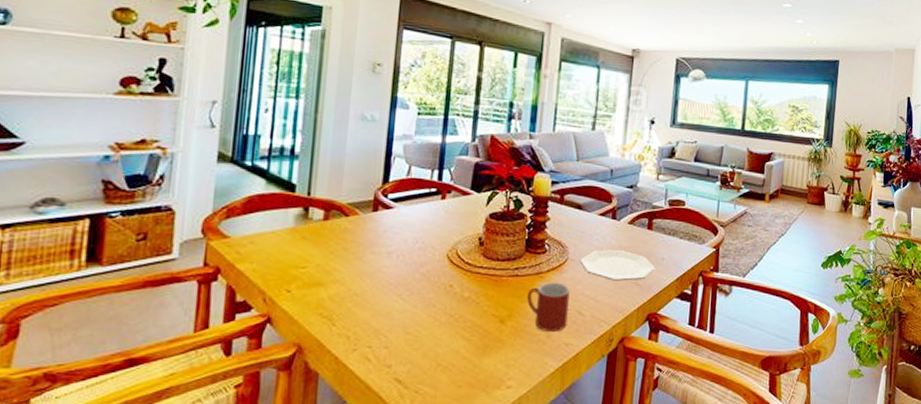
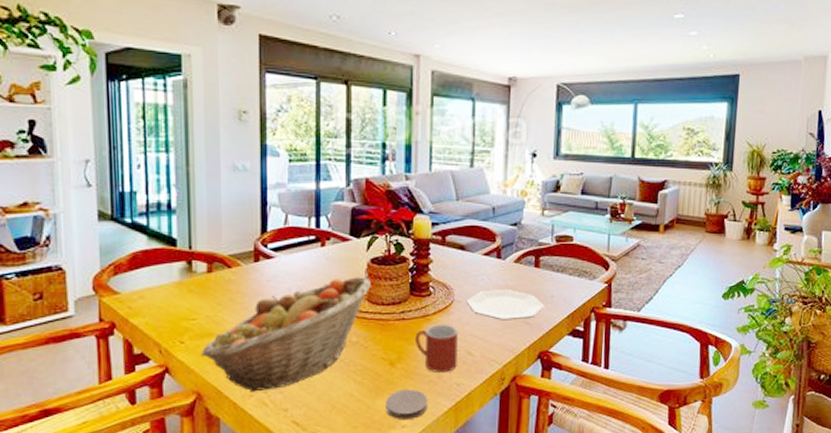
fruit basket: none [307,230,488,346] -> present [201,276,371,392]
coaster: none [492,348,535,381] -> present [386,389,428,420]

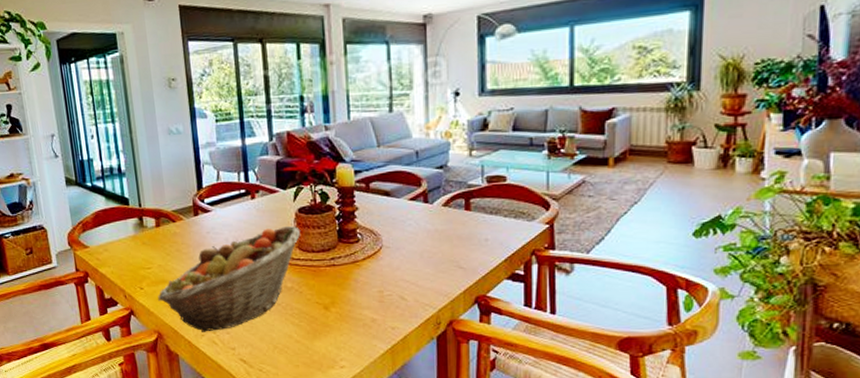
coaster: present [386,389,428,420] -> none [323,332,364,361]
mug: present [414,324,458,372] -> none [346,269,390,316]
plate: present [466,290,544,321] -> none [395,234,478,265]

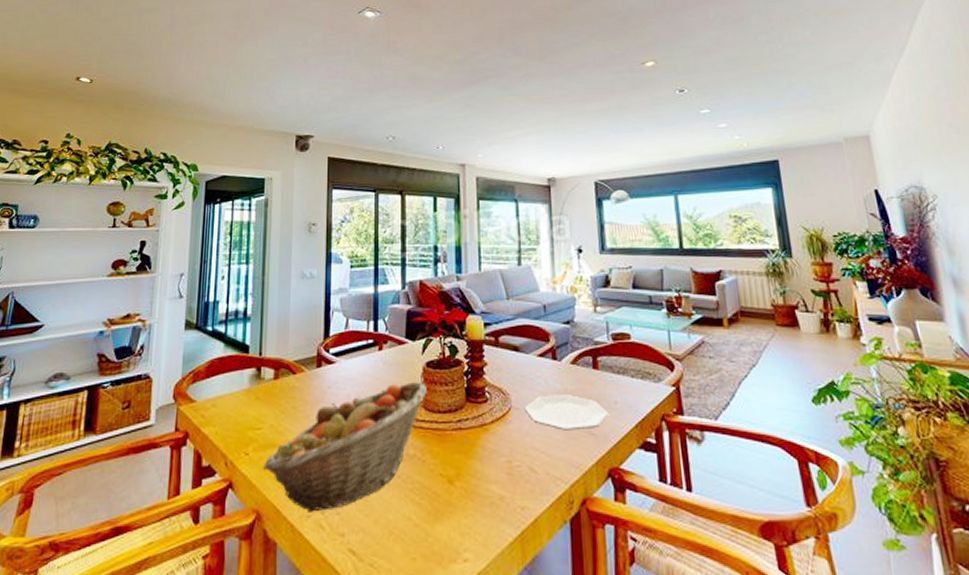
plate: none [395,234,478,265] -> present [524,395,608,431]

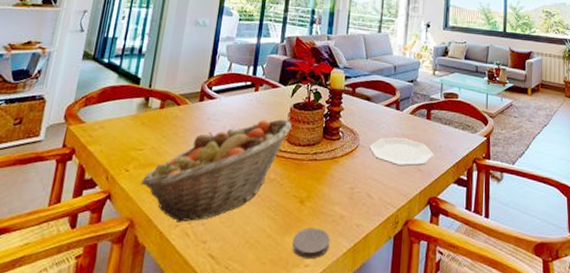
coaster: none [445,513,491,552] -> present [292,227,330,260]

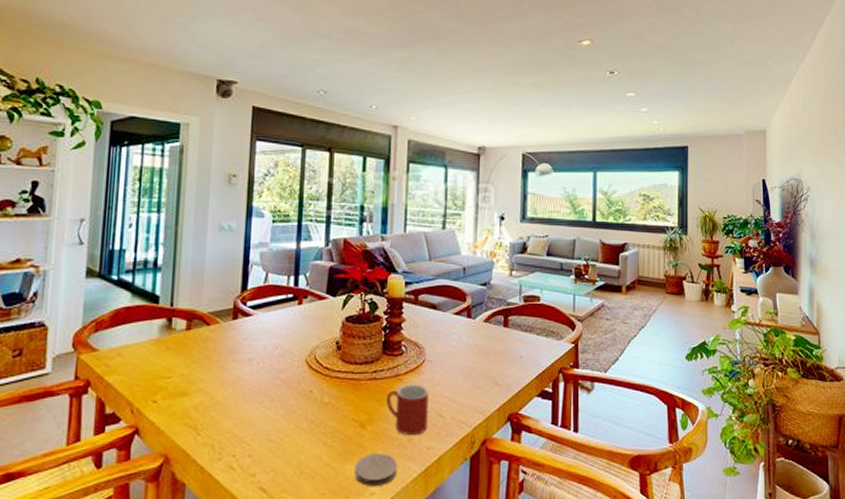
fruit basket: present [141,118,292,222] -> none [173,334,345,455]
mug: none [323,166,361,213] -> present [385,384,429,435]
plate: present [369,137,434,167] -> none [437,349,513,381]

